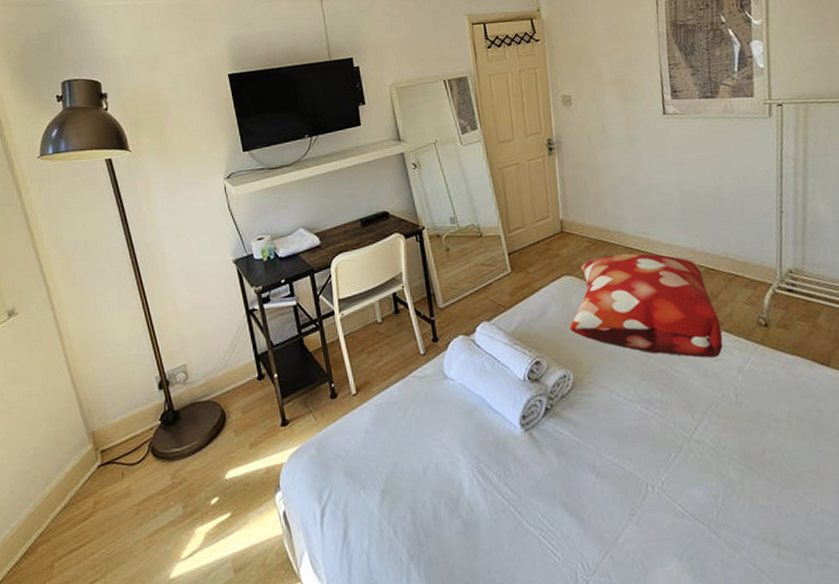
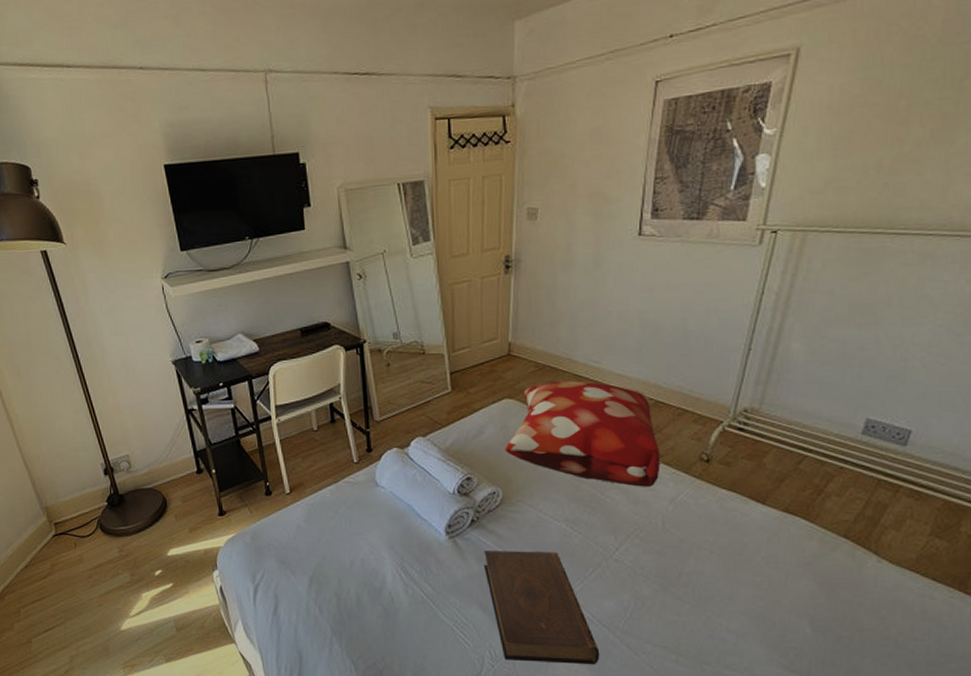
book: none [562,437,700,573] -> present [483,551,600,665]

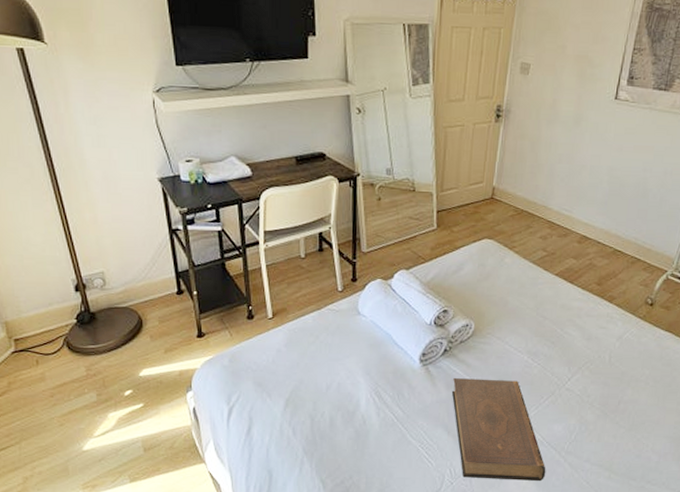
decorative pillow: present [505,380,661,487] -> none [480,225,614,325]

